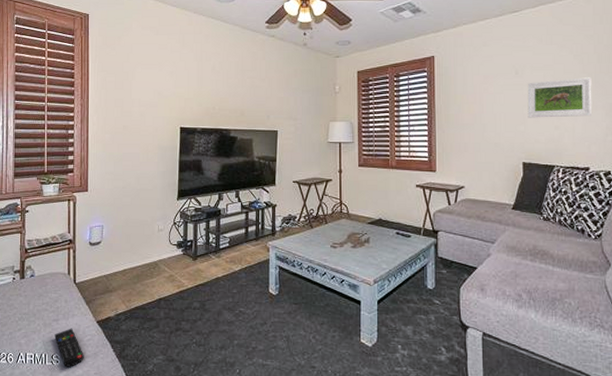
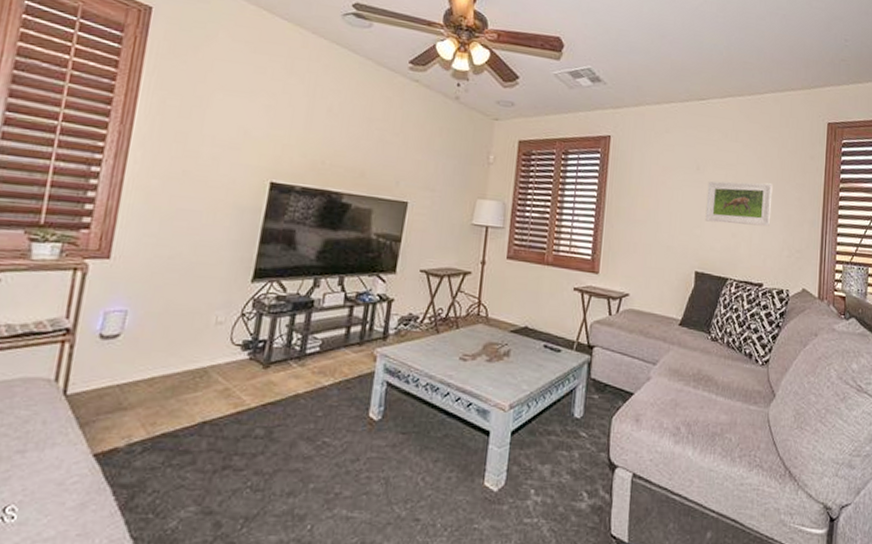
remote control: present [54,328,84,367] -> none [13,464,63,526]

